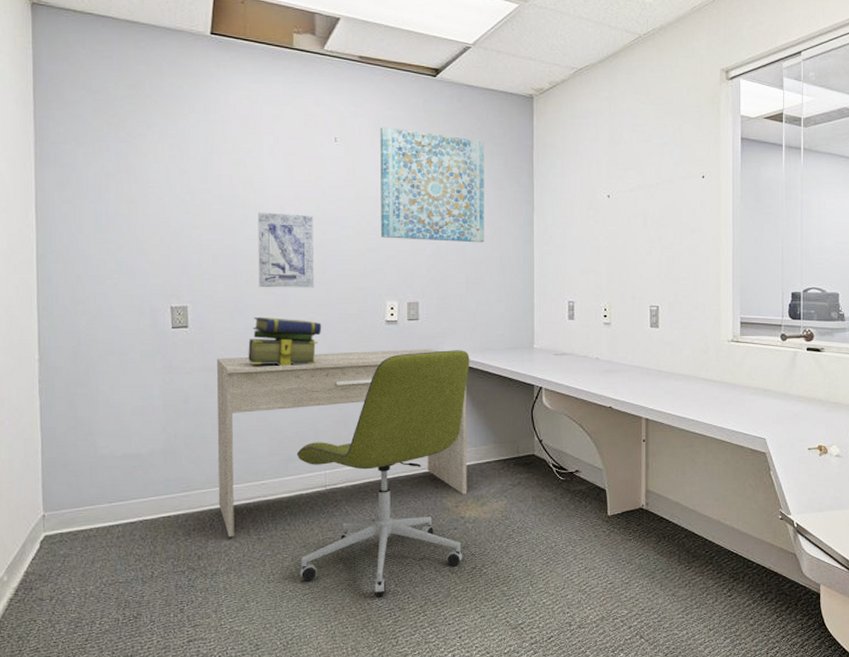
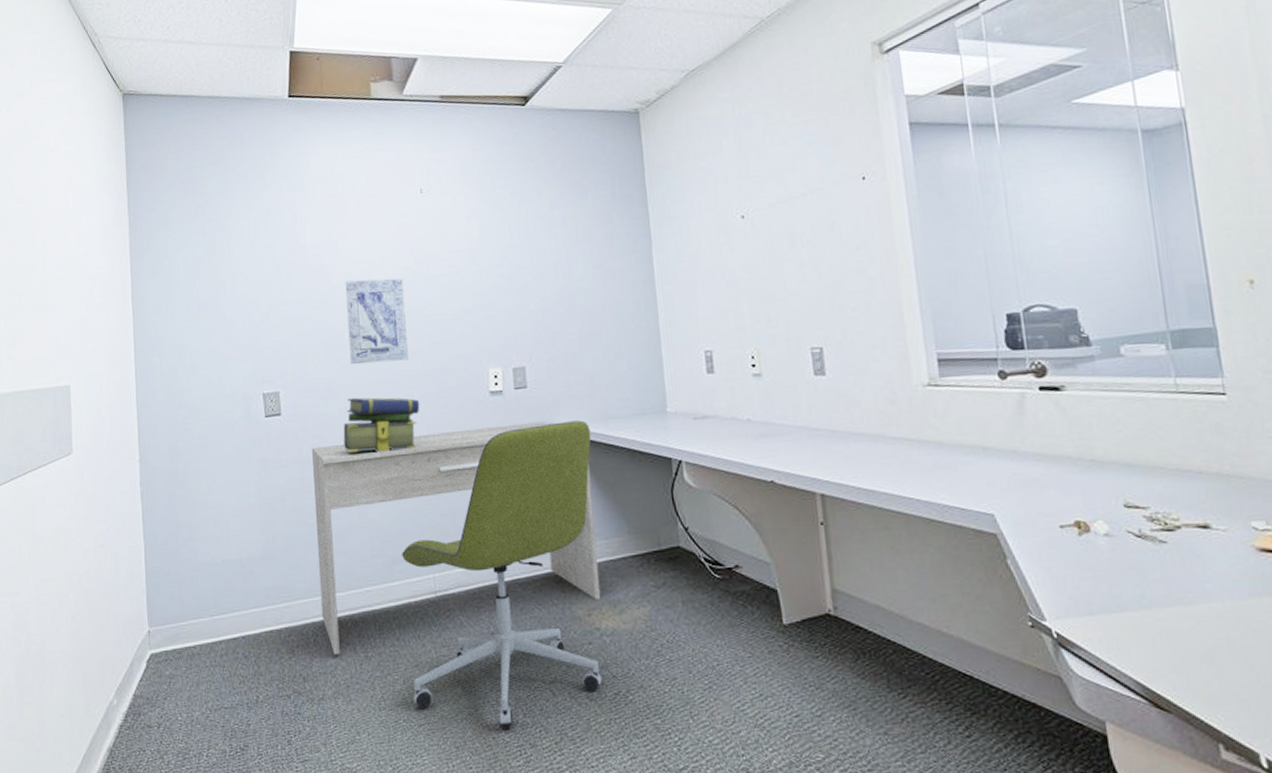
wall art: present [380,126,485,243] -> none [468,169,596,296]

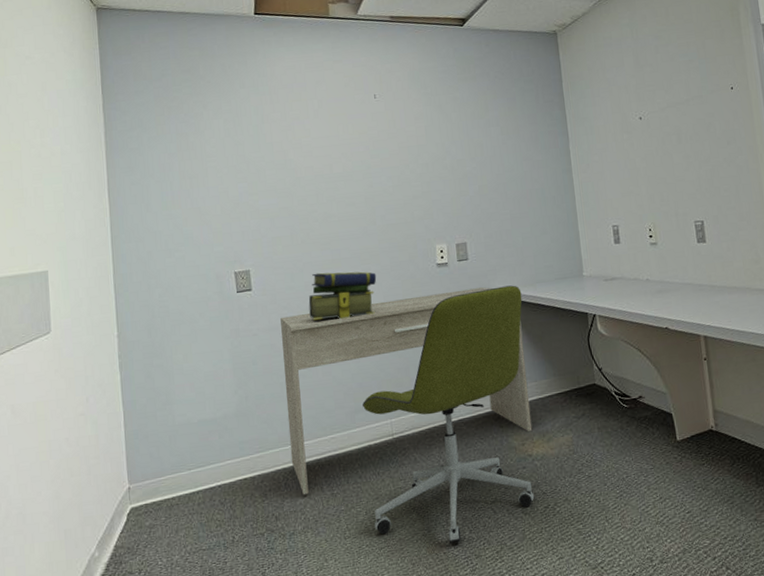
wall art: present [345,278,408,365] -> none [308,170,366,245]

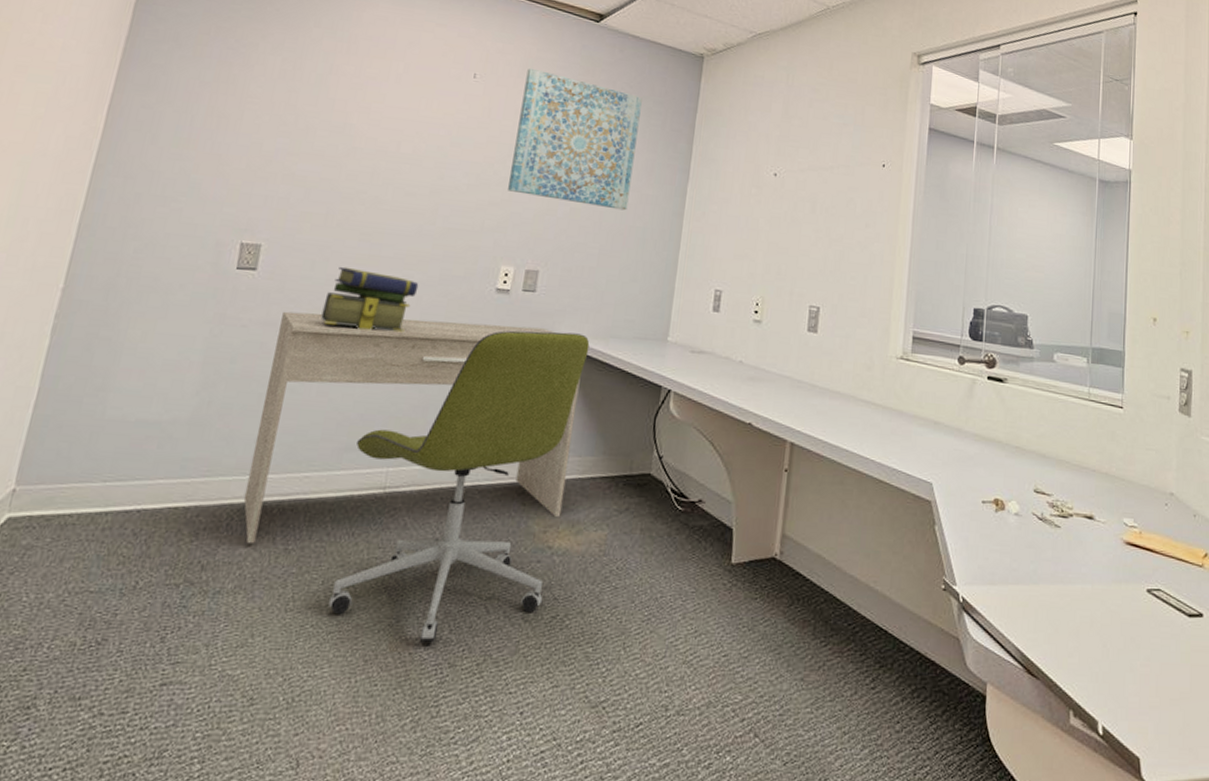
wall art: none [415,78,525,184] -> present [508,68,642,211]

